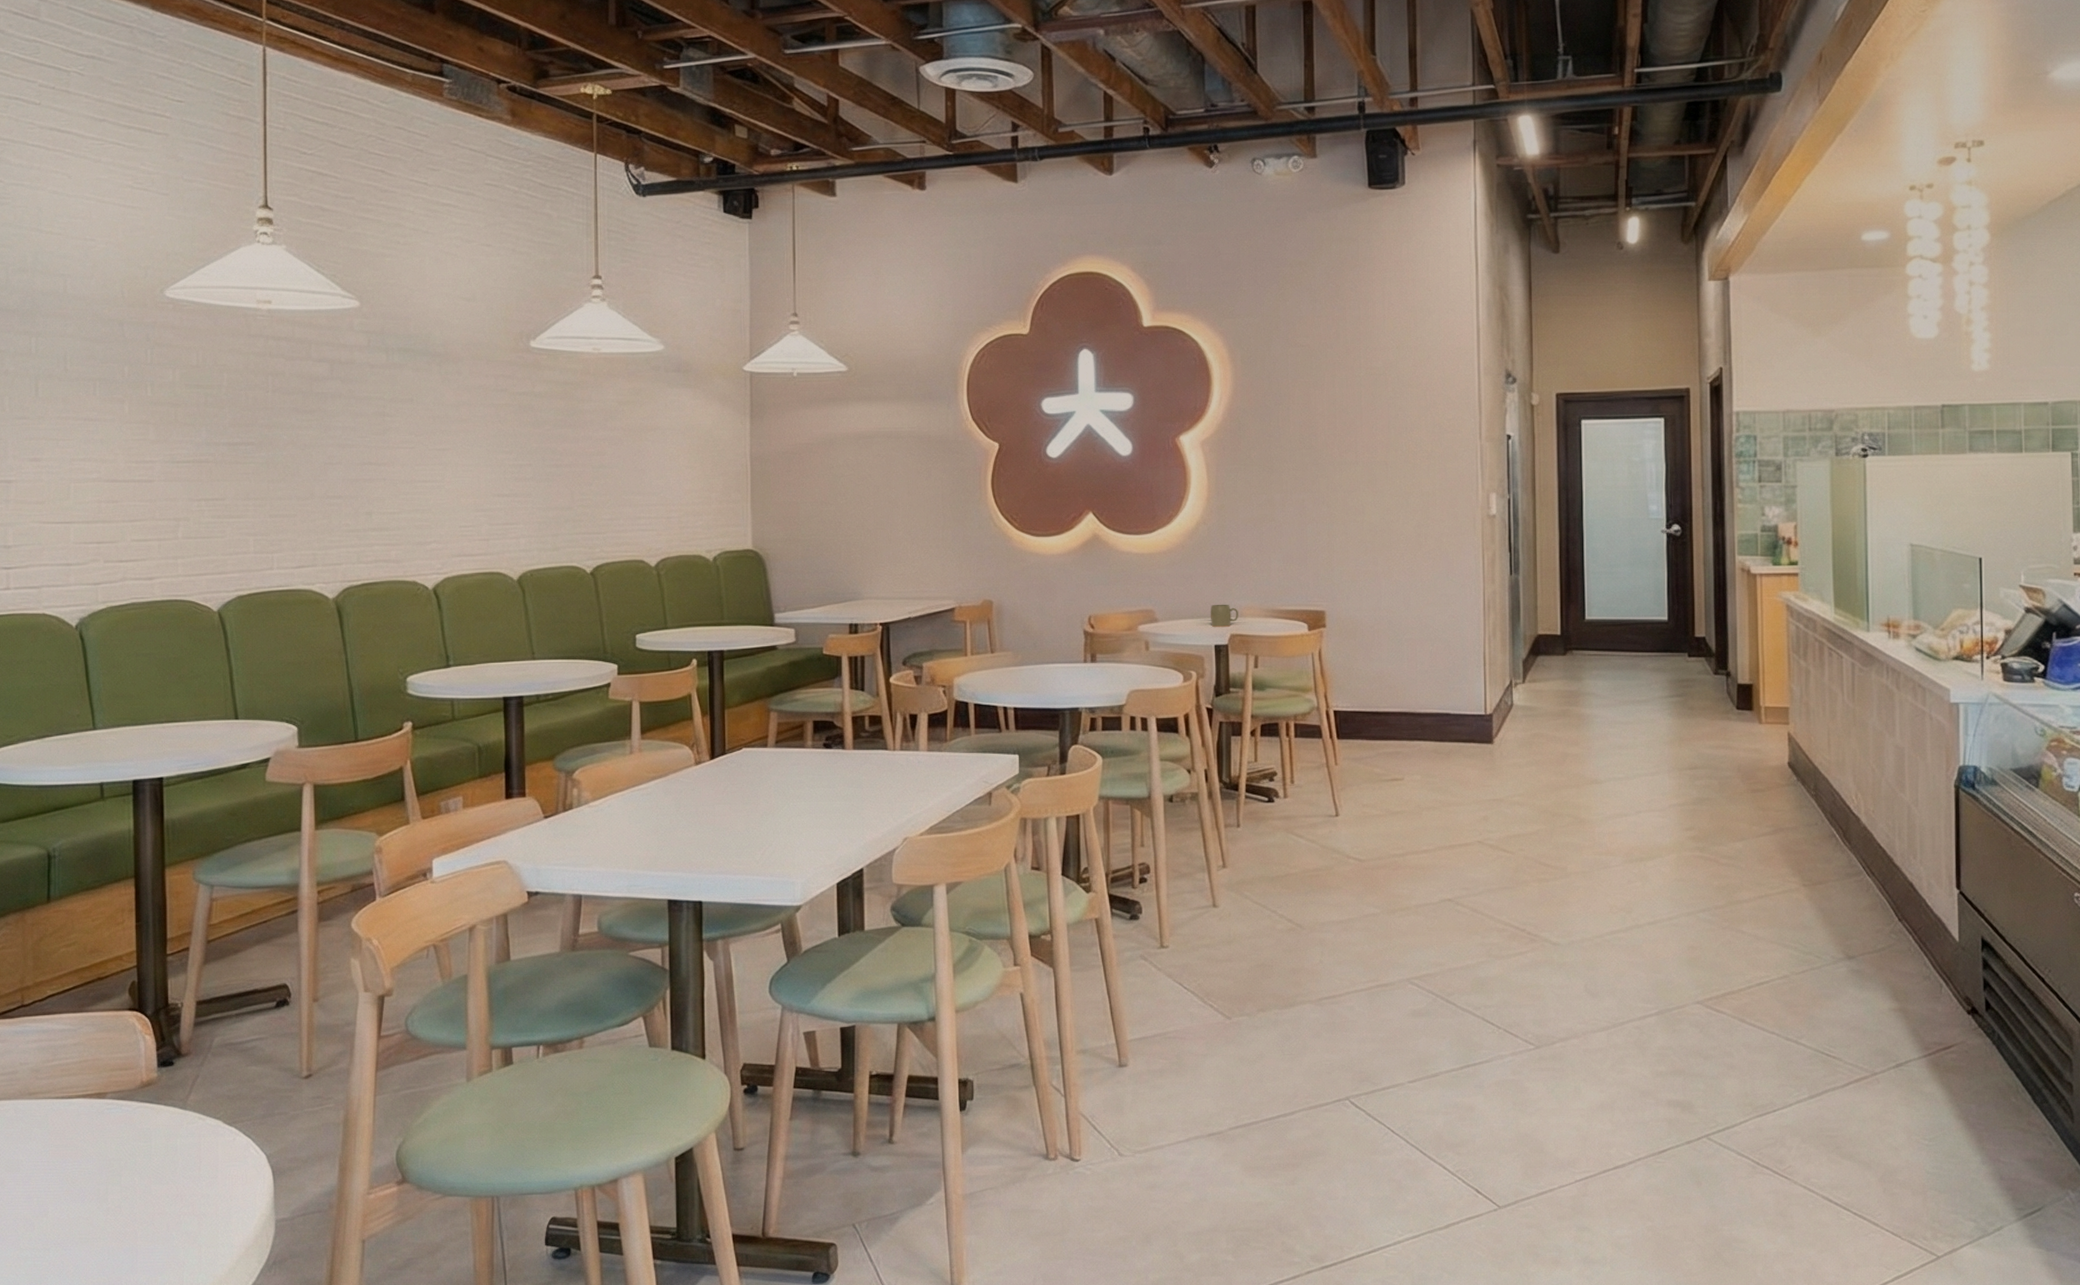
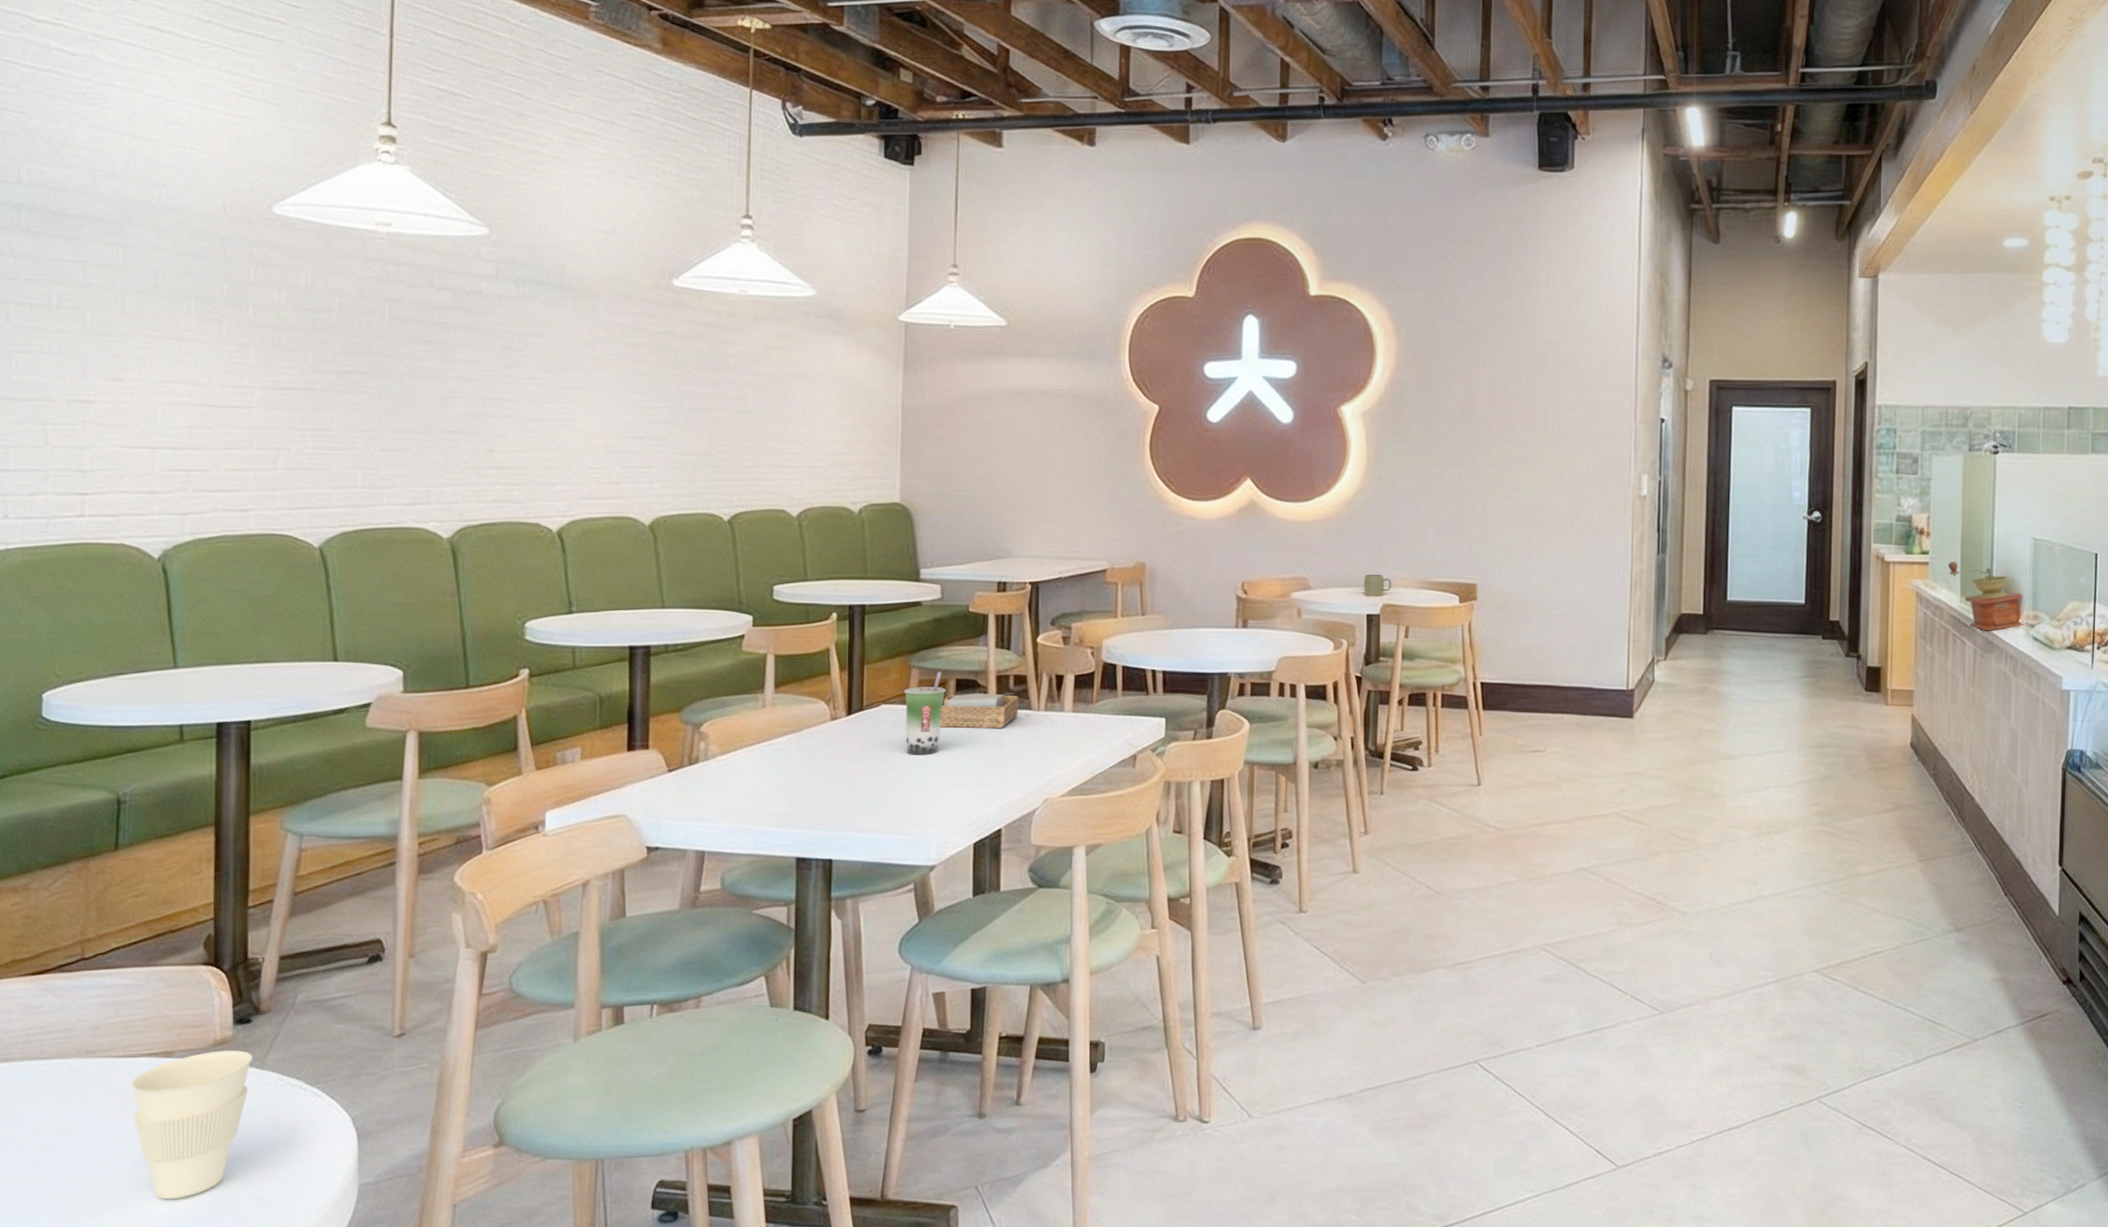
cup: none [69,1092,176,1234] -> present [131,1050,253,1200]
beverage cup: none [764,713,804,797] -> present [904,671,946,755]
napkin holder: none [800,734,875,770] -> present [940,693,1019,729]
coffee grinder: none [1819,572,1908,643] -> present [1947,562,2027,631]

